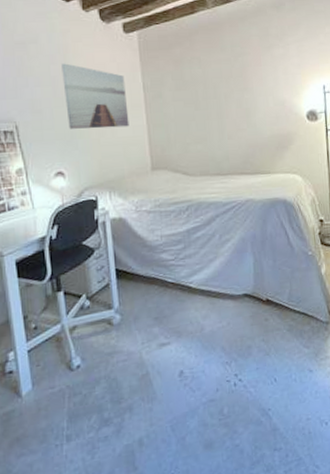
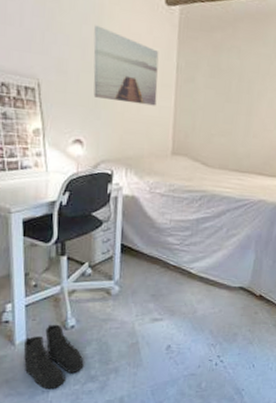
boots: none [30,366,95,443] -> present [23,324,84,389]

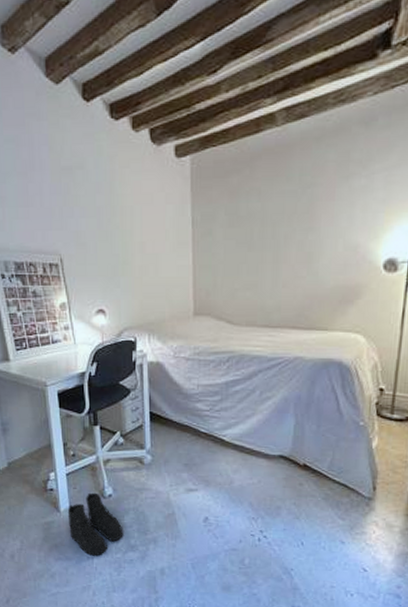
wall art: present [93,25,159,106] -> none [107,192,174,267]

